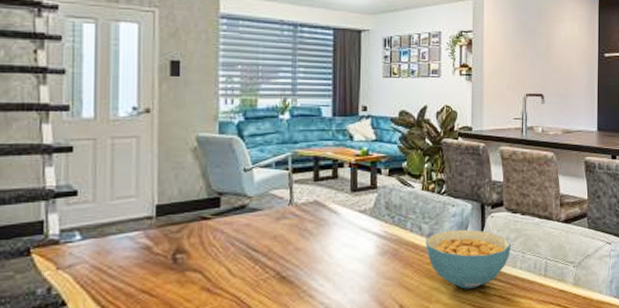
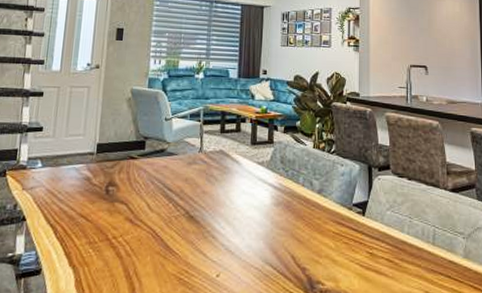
cereal bowl: present [425,229,511,289] -> none [316,188,398,248]

